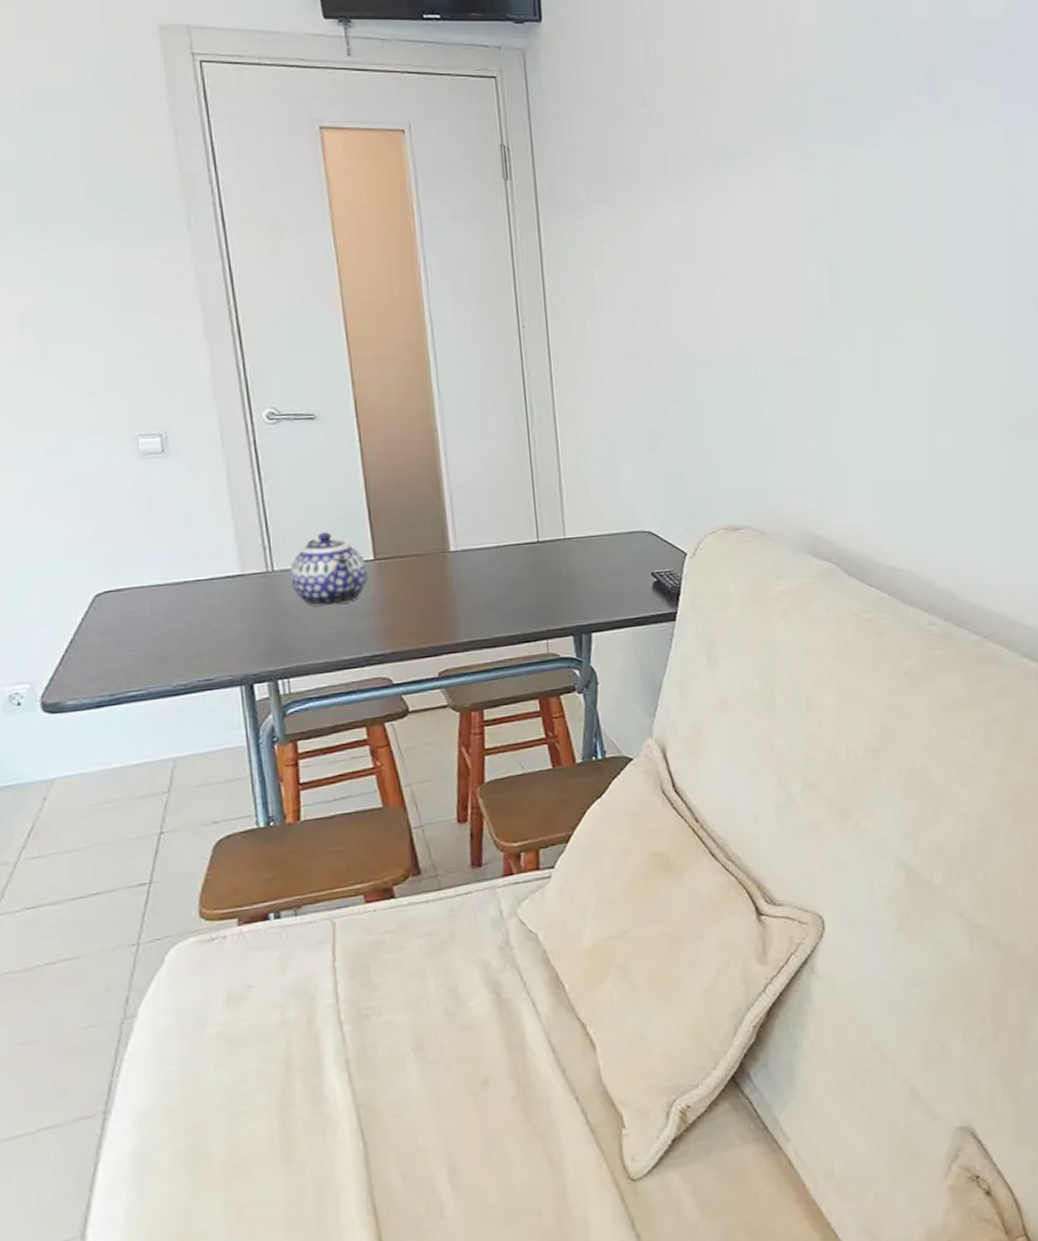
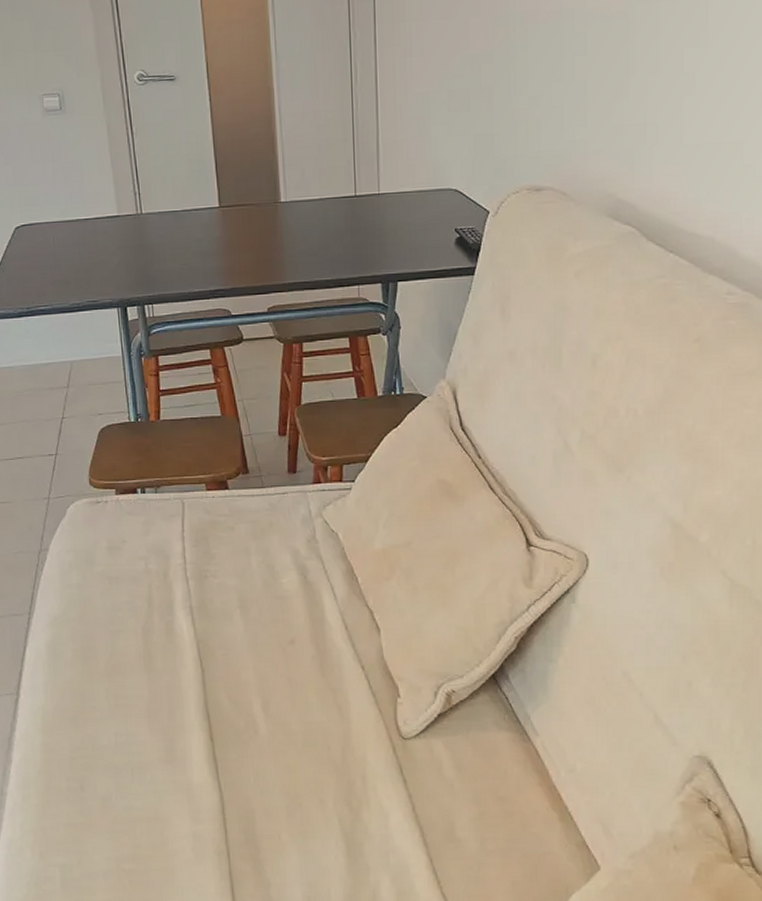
teapot: present [290,532,369,607] -> none [154,181,215,246]

